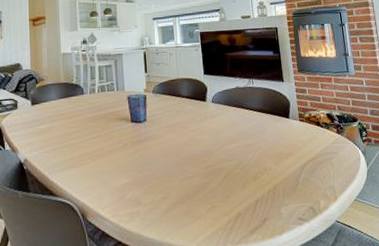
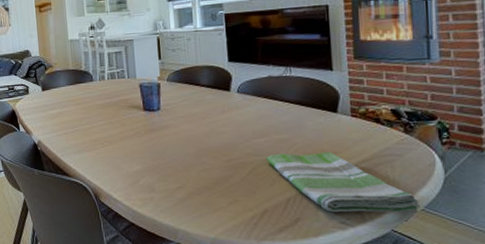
dish towel: none [237,154,354,210] -> present [266,152,421,214]

